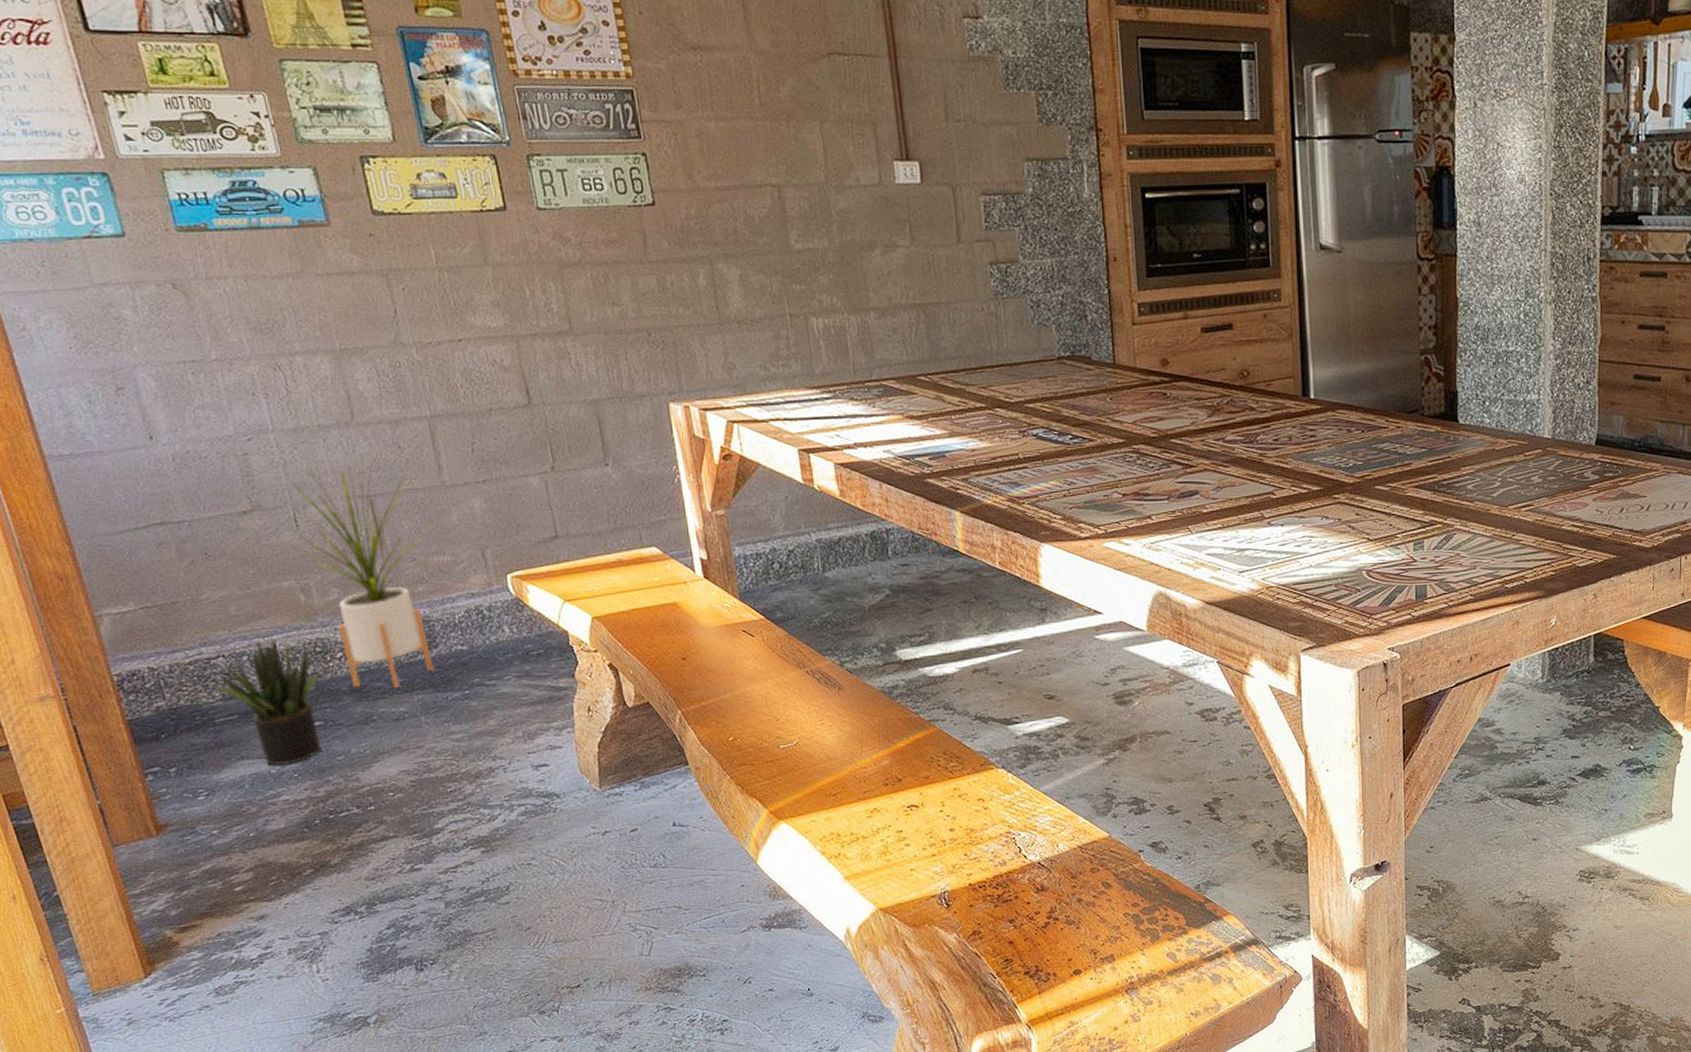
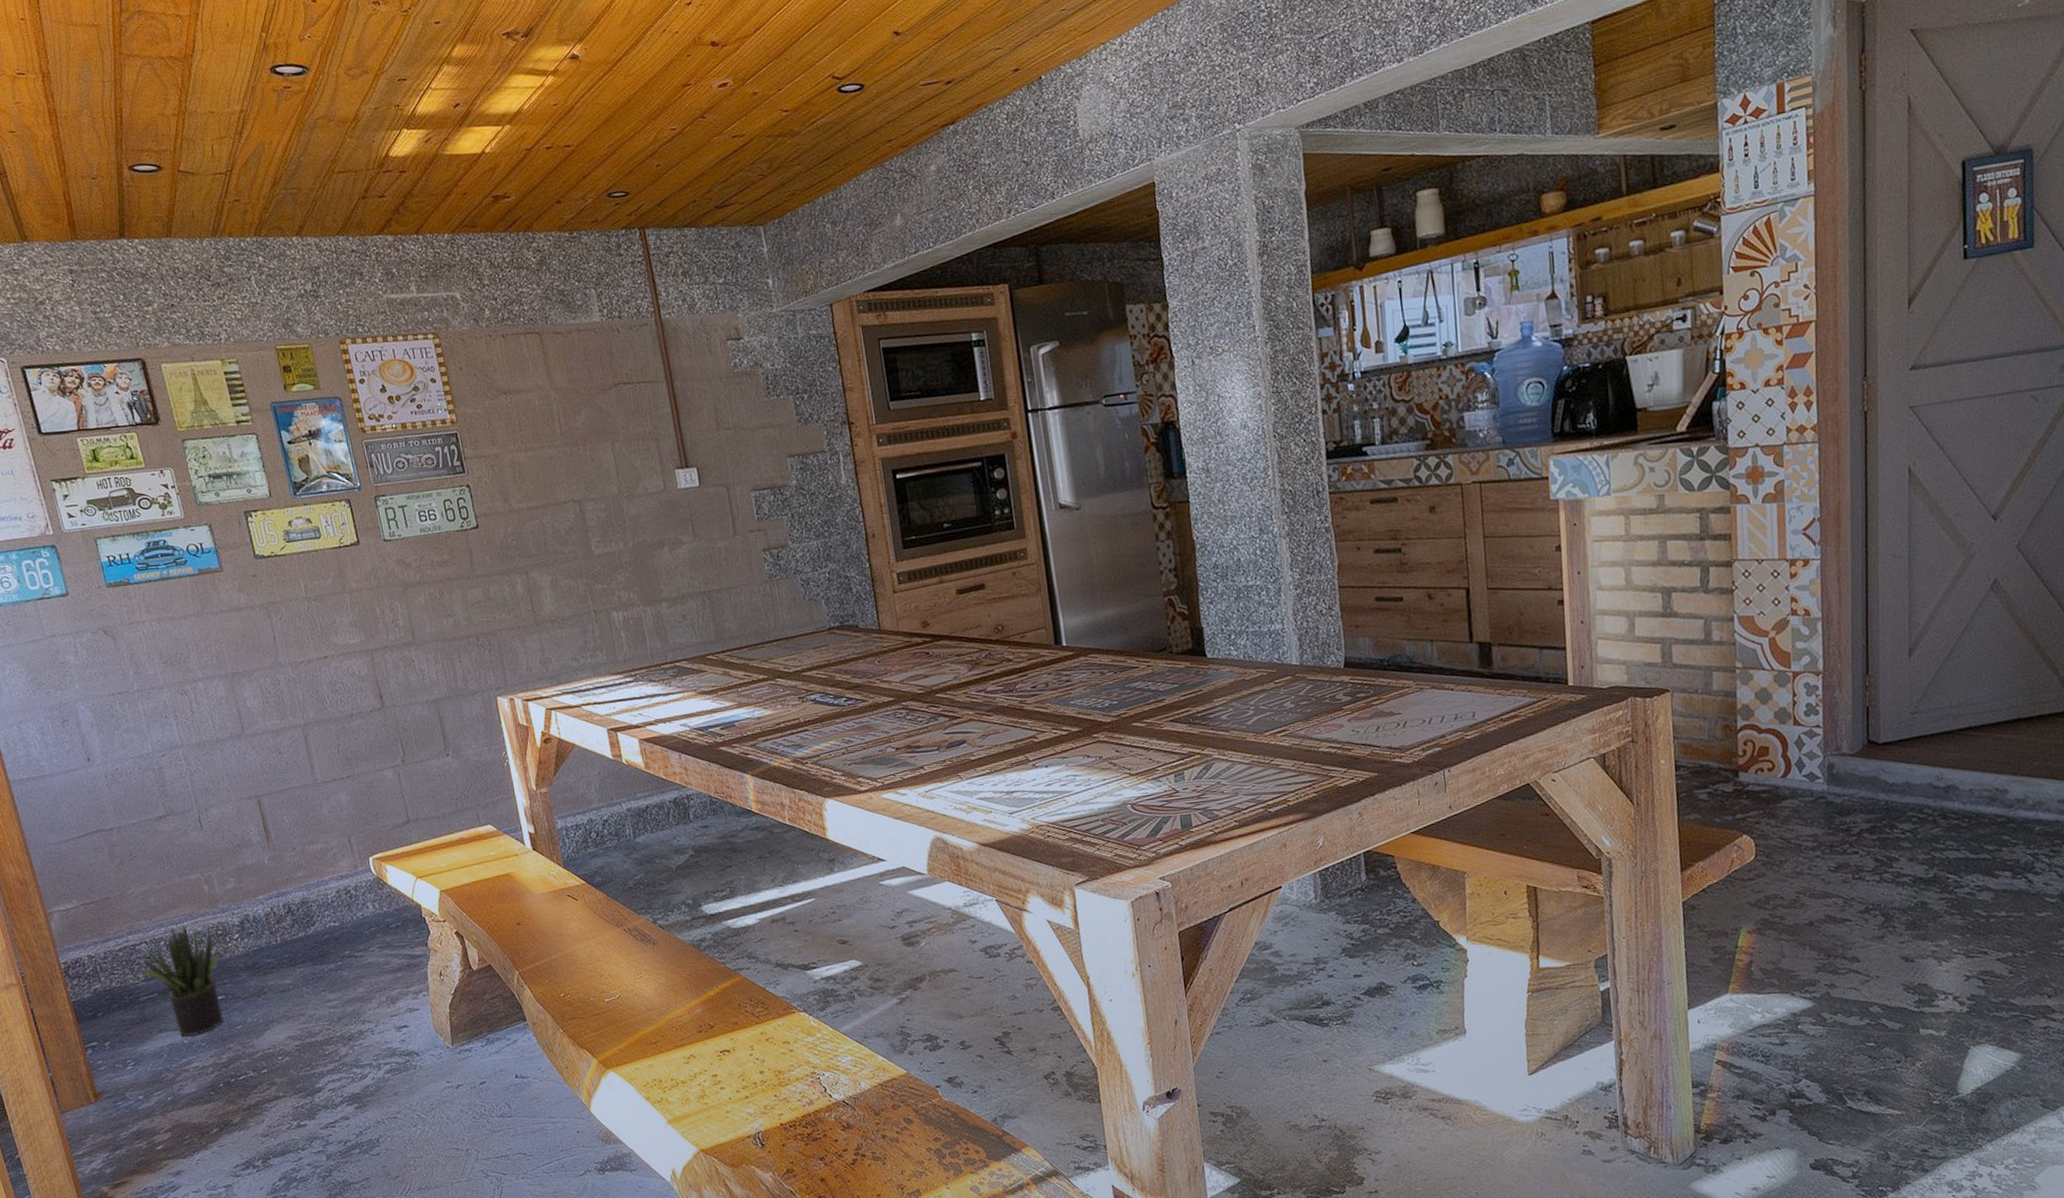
house plant: present [272,454,434,688] -> none [181,761,312,965]

